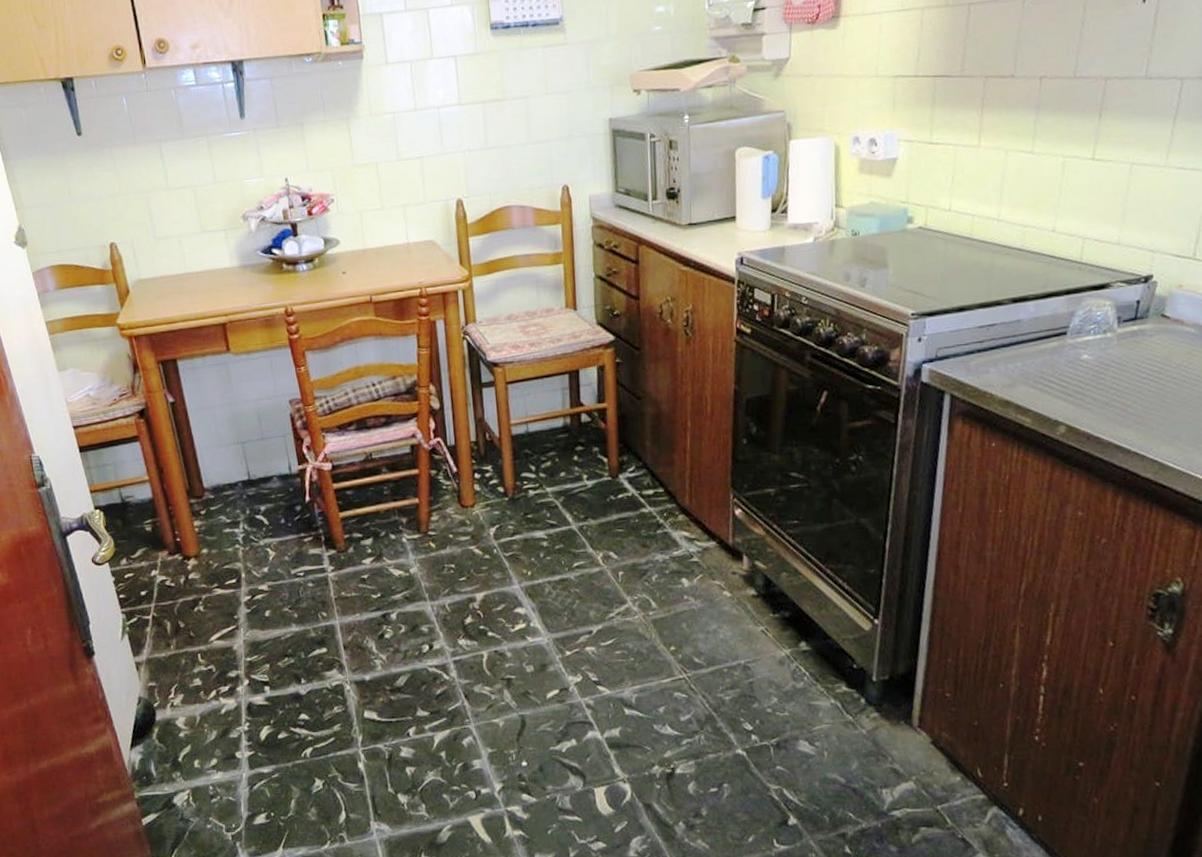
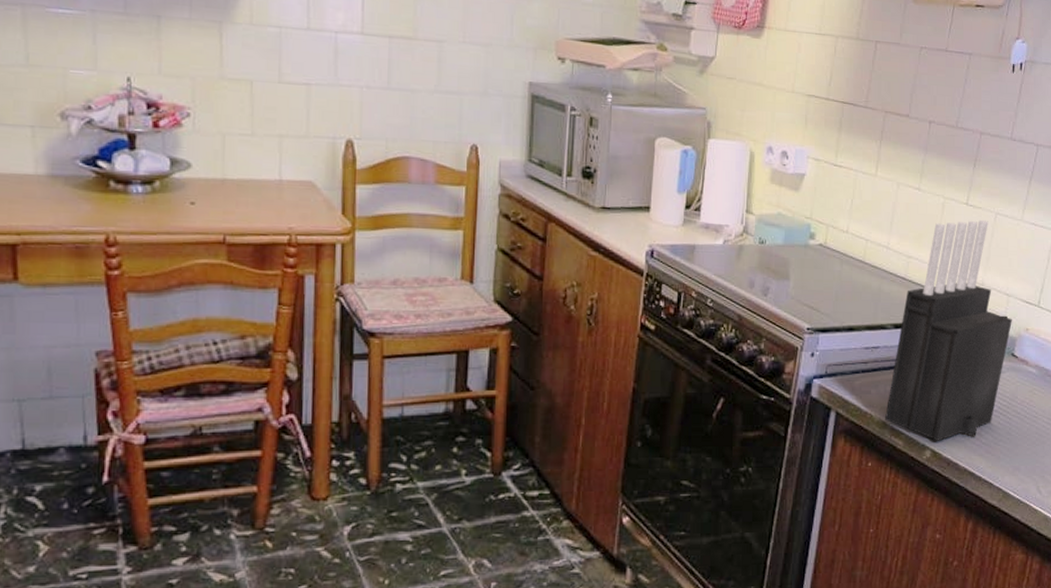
knife block: none [1007,173,1161,416] -> present [884,219,1013,441]

